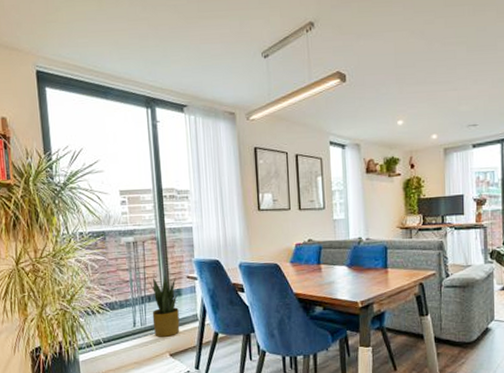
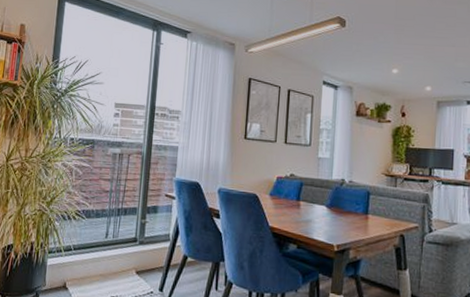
planter: present [148,275,180,337] -> none [124,190,155,253]

